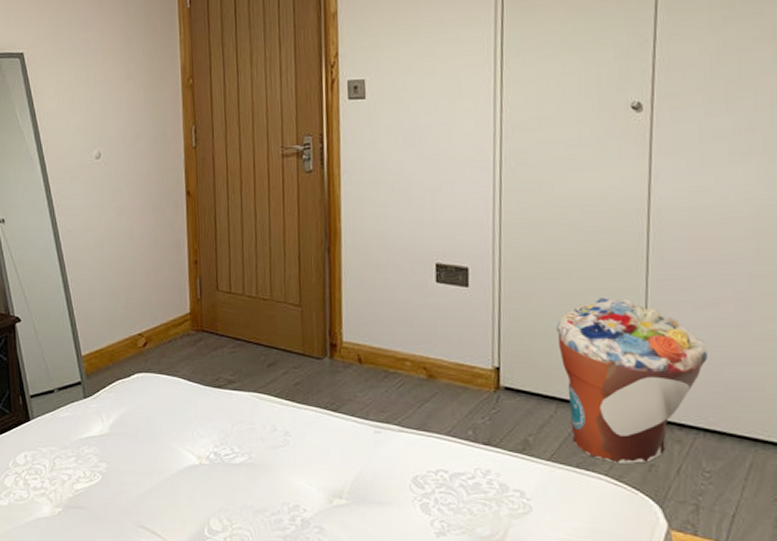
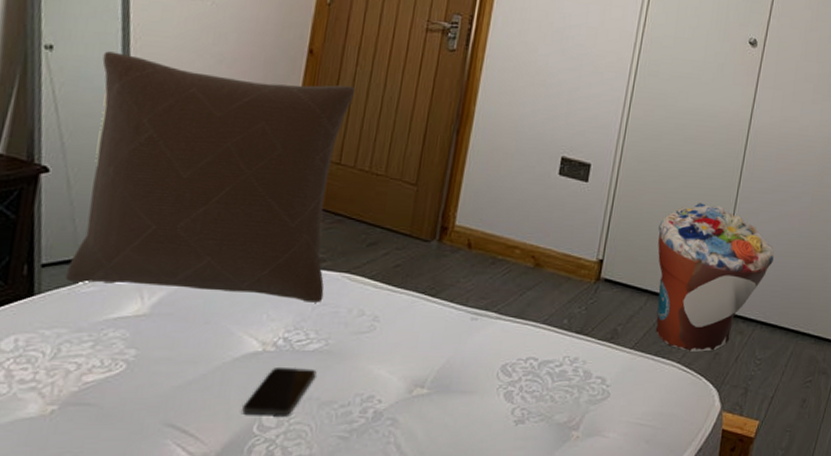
pillow: none [38,218,239,420] -> present [65,51,356,303]
phone: none [193,478,247,521] -> present [242,367,317,415]

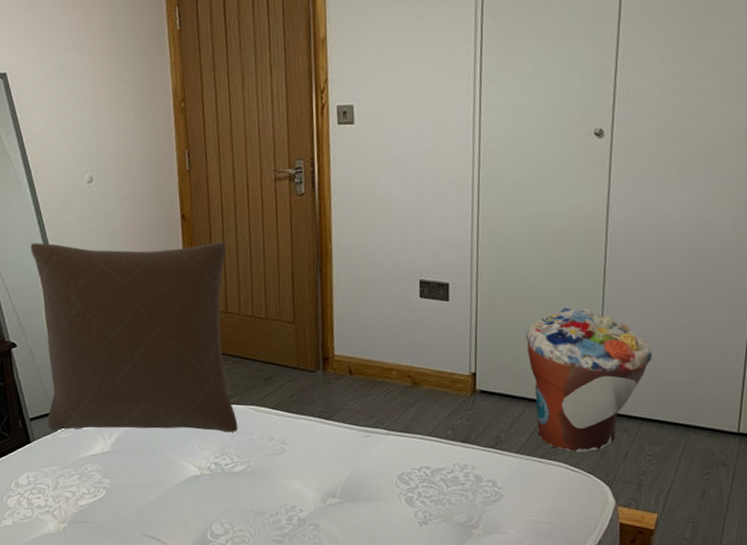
phone: present [242,367,317,415] -> none [196,486,246,525]

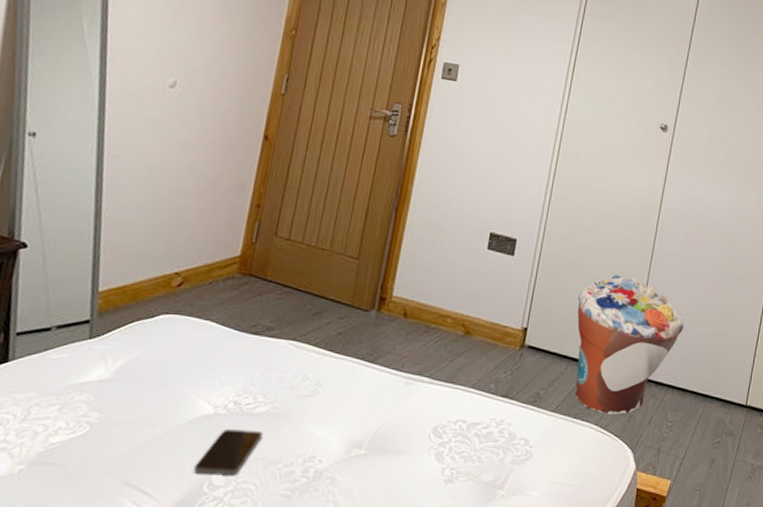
pillow: present [30,241,238,433] -> none [37,138,305,368]
phone: none [196,486,246,525] -> present [194,428,263,474]

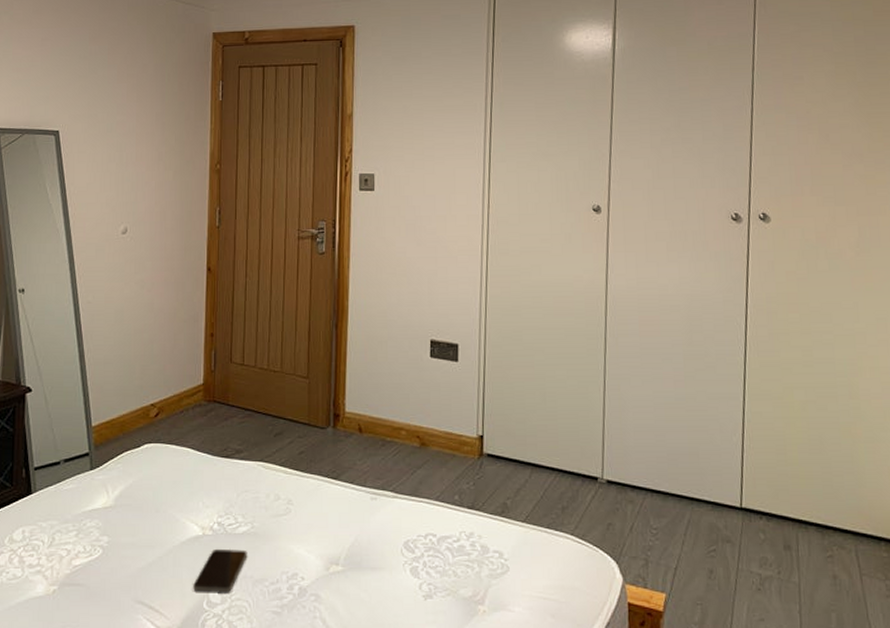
flower pot: present [575,275,684,415] -> none [532,373,653,523]

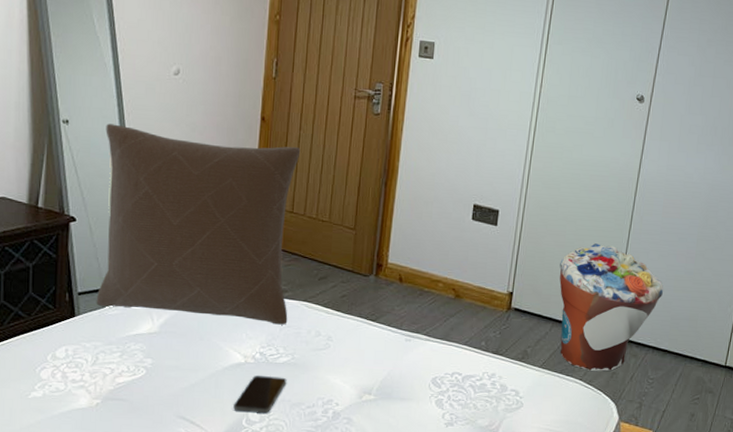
pillow: none [51,289,248,490] -> present [96,123,301,325]
flower pot: none [532,373,653,523] -> present [559,243,663,371]

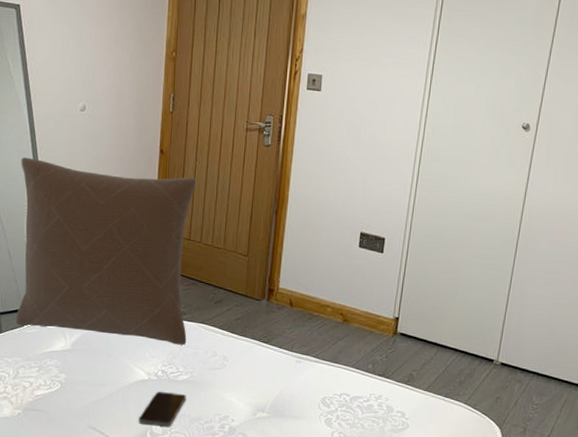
flower pot: present [559,243,663,371] -> none [444,271,549,396]

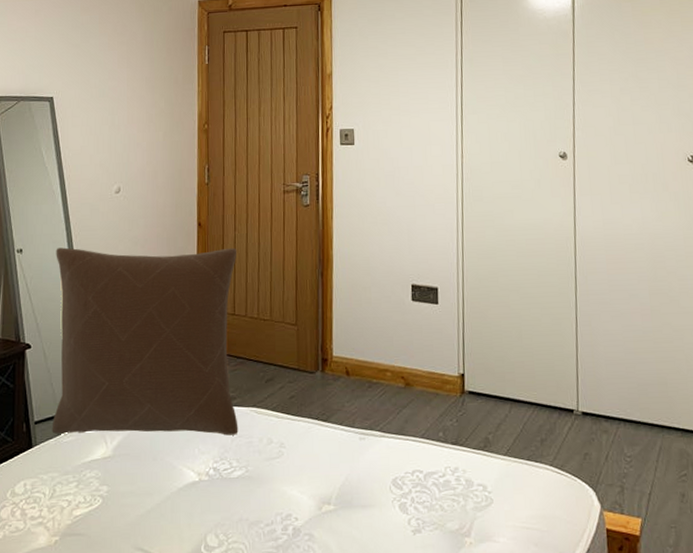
phone: present [139,392,187,426] -> none [191,492,243,536]

